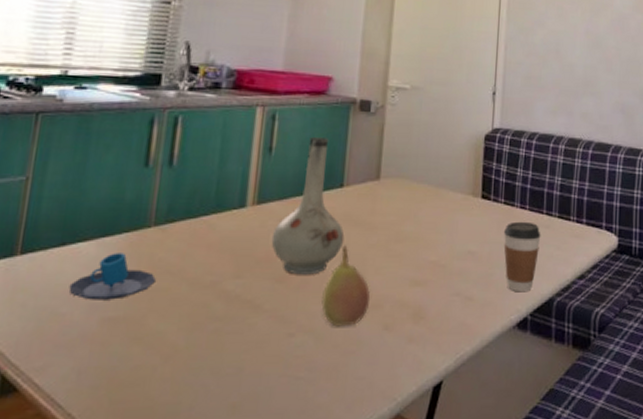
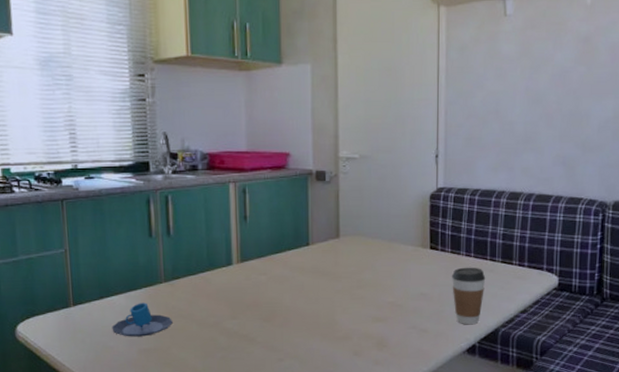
vase: present [271,137,345,275] -> none [256,206,315,316]
fruit: present [321,245,371,327] -> none [302,292,341,354]

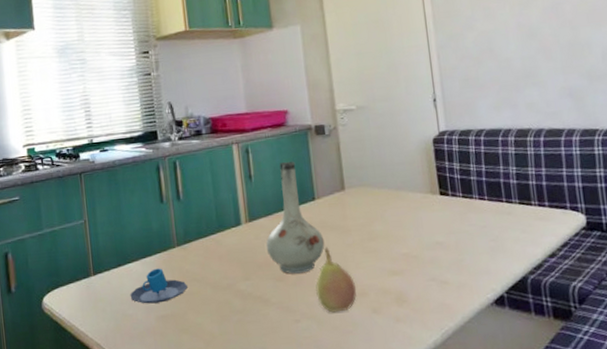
vase: none [256,206,315,316] -> present [266,162,325,274]
fruit: none [302,292,341,354] -> present [315,247,357,313]
coffee cup: present [451,267,486,325] -> none [466,210,505,274]

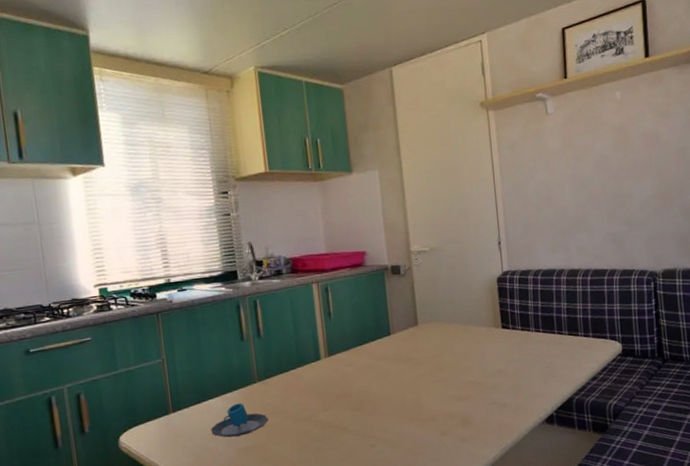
vase: present [266,162,325,274] -> none [344,300,399,404]
fruit: present [315,247,357,313] -> none [390,378,427,437]

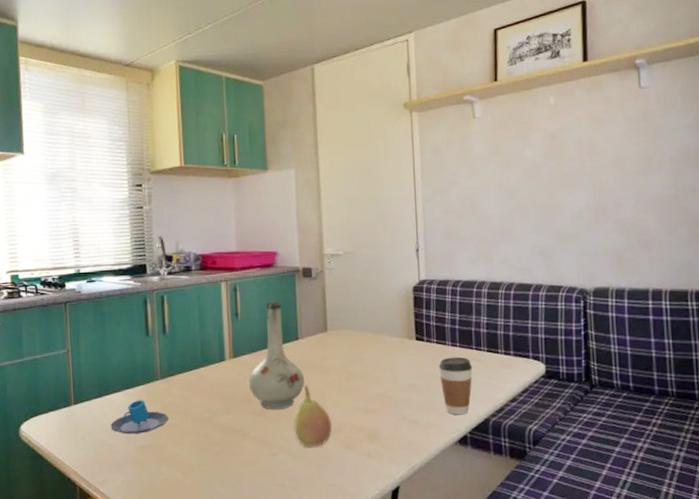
vase: none [344,300,399,404] -> present [248,302,305,410]
fruit: none [390,378,427,437] -> present [294,385,332,447]
coffee cup: none [524,341,556,396] -> present [438,356,473,415]

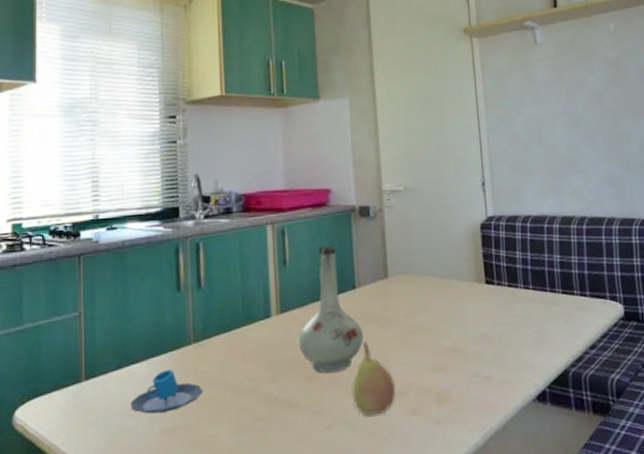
coffee cup: present [438,356,473,415] -> none [511,300,548,368]

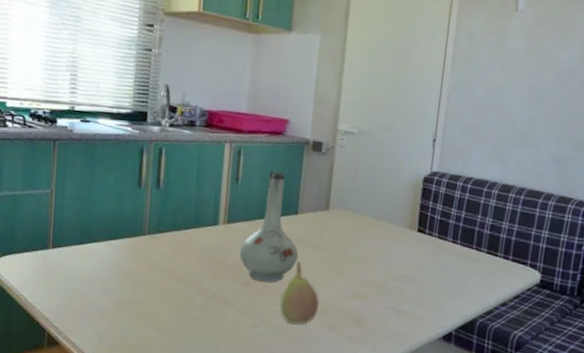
mug: present [130,369,203,414] -> none [88,252,151,288]

